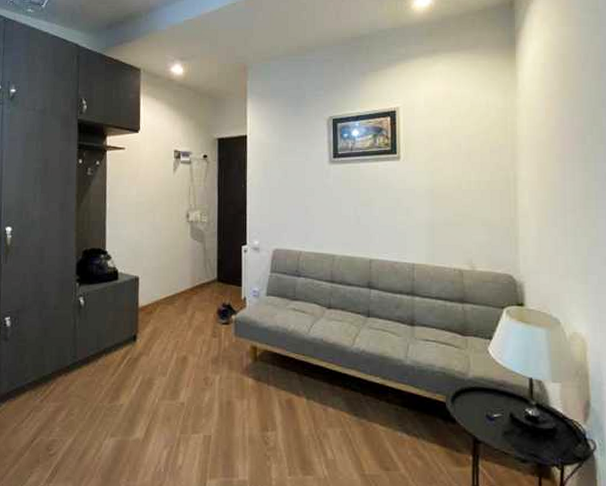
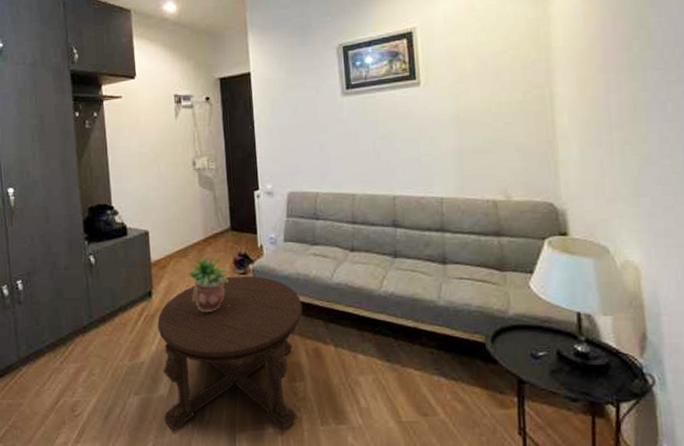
coffee table: none [137,325,279,478] -> present [157,275,303,431]
potted plant: none [172,304,213,359] -> present [187,256,230,313]

